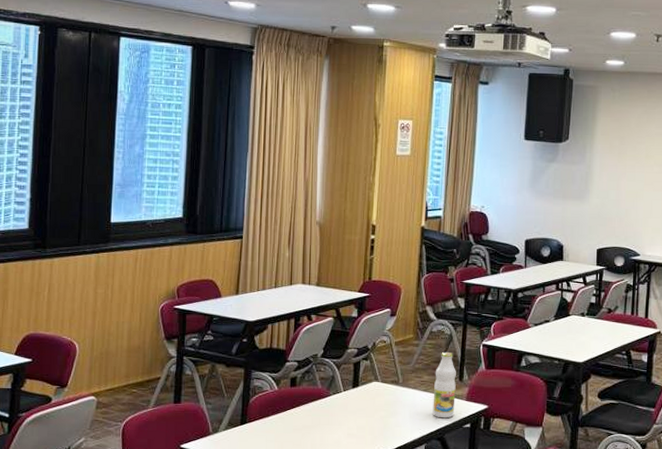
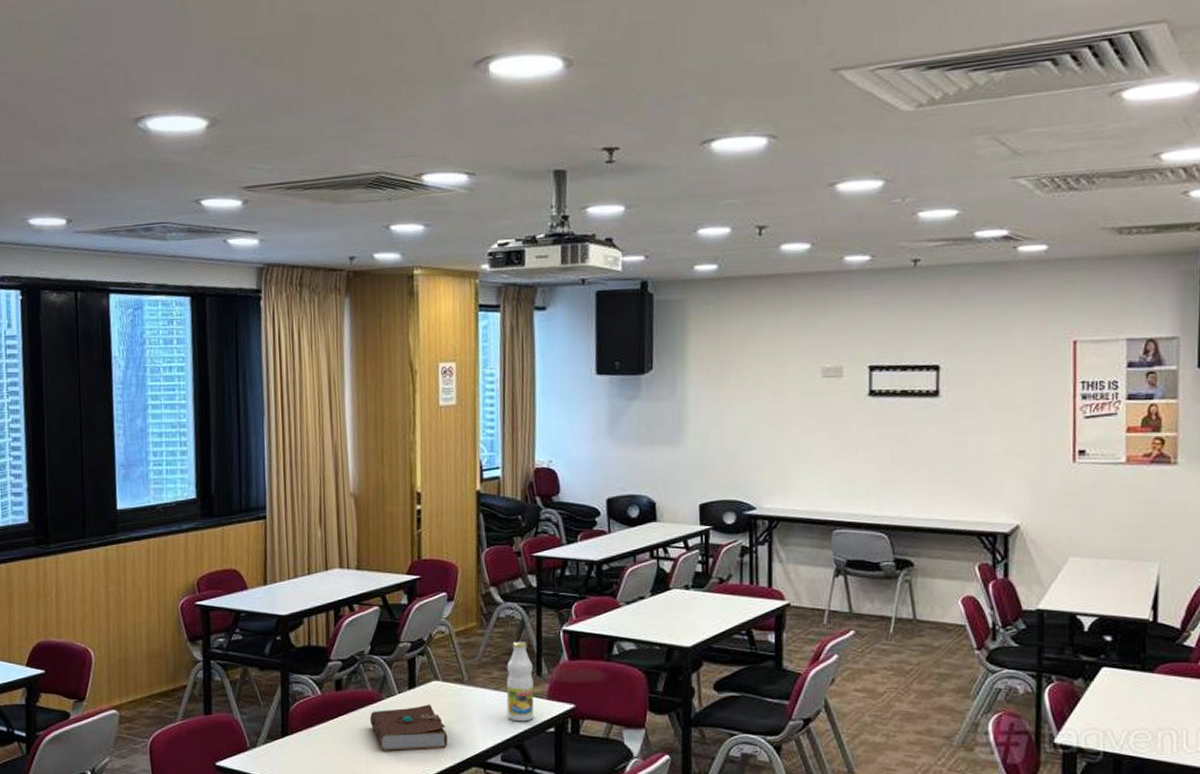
book: none [317,401,382,439] -> present [369,704,448,751]

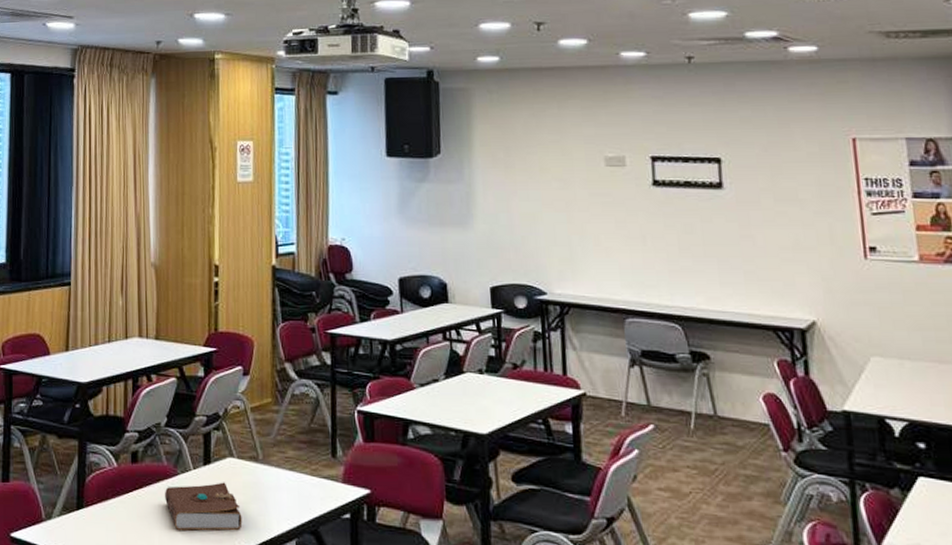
bottle: present [506,641,534,722] -> none [301,419,330,506]

